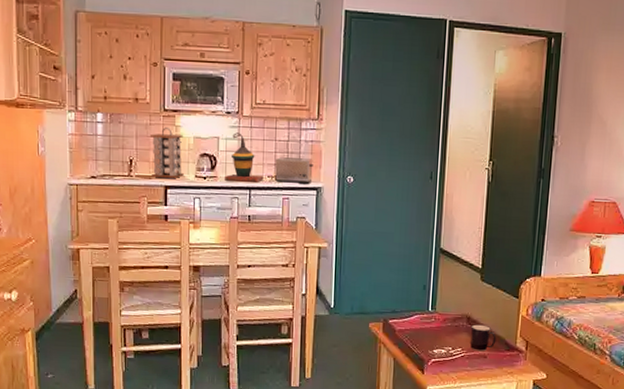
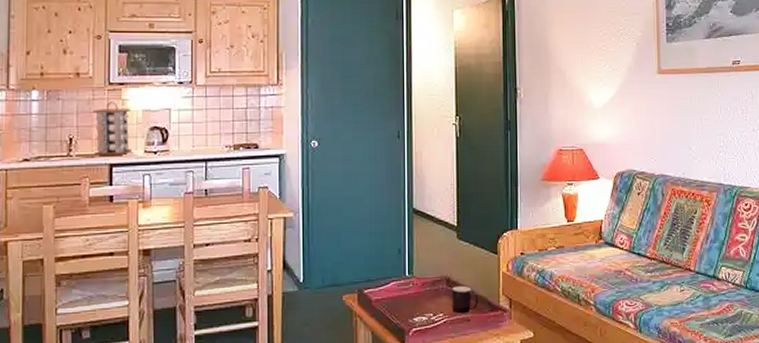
decorative basket: present [225,132,264,184] -> none [178,103,221,155]
toaster: present [275,157,313,185] -> none [234,125,274,153]

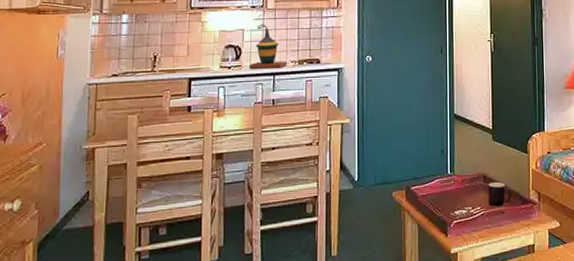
spice rack: present [92,102,131,157] -> none [175,24,209,72]
decorative basket: none [178,103,221,155] -> present [249,24,287,69]

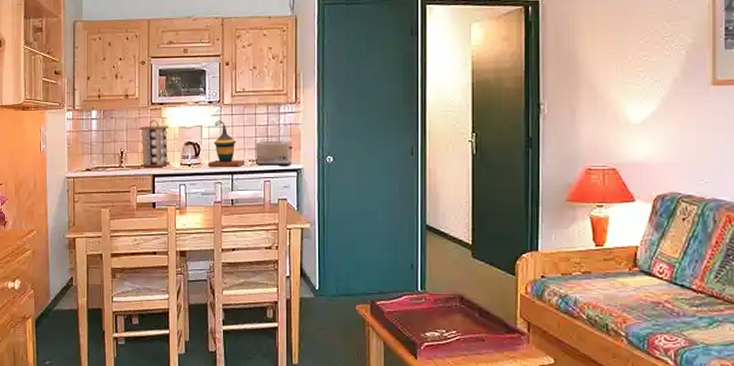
spice rack: none [175,24,209,72] -> present [138,120,170,168]
toaster: none [298,43,334,67] -> present [256,141,293,167]
mug: present [487,181,512,208] -> none [464,304,494,335]

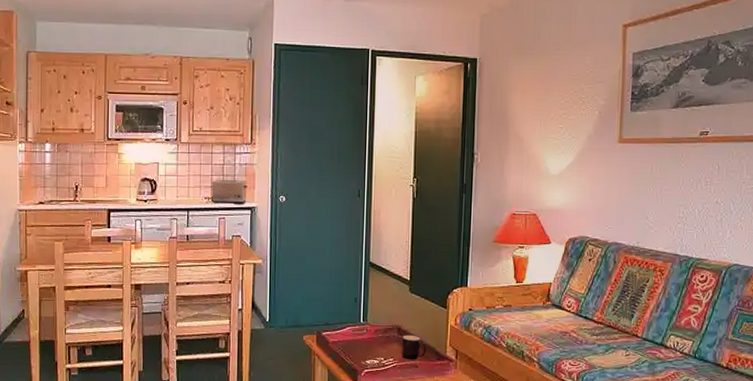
spice rack: present [138,120,170,168] -> none [94,155,126,203]
decorative basket: present [208,120,245,168] -> none [164,158,201,205]
mug: none [464,304,494,335] -> present [401,334,427,362]

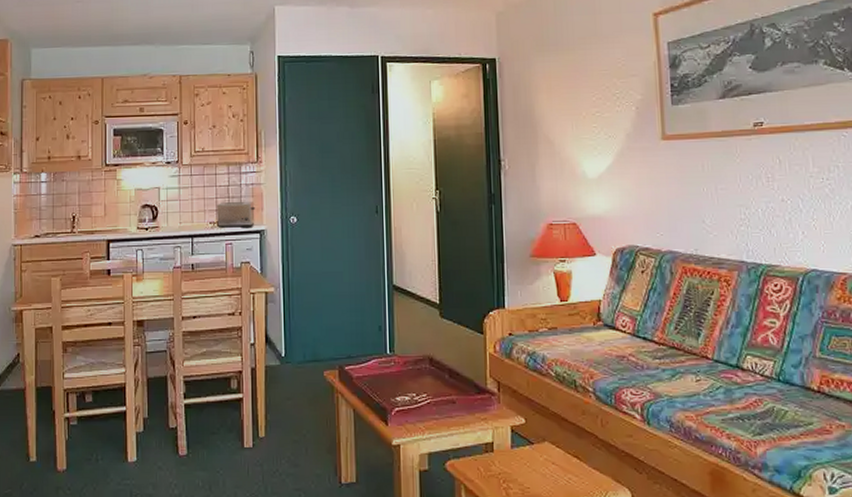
mug: present [401,334,427,362] -> none [434,366,464,397]

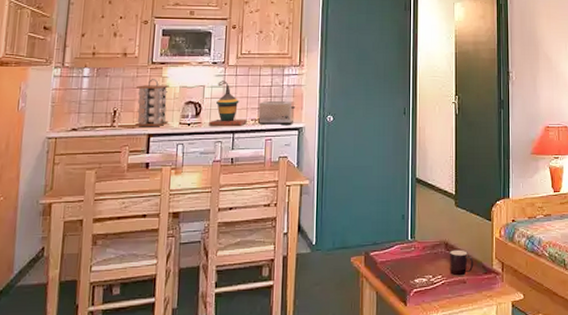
spice rack: none [92,182,126,233] -> present [135,79,169,127]
decorative basket: none [167,181,205,231] -> present [209,81,247,127]
mug: none [434,366,464,397] -> present [449,249,474,277]

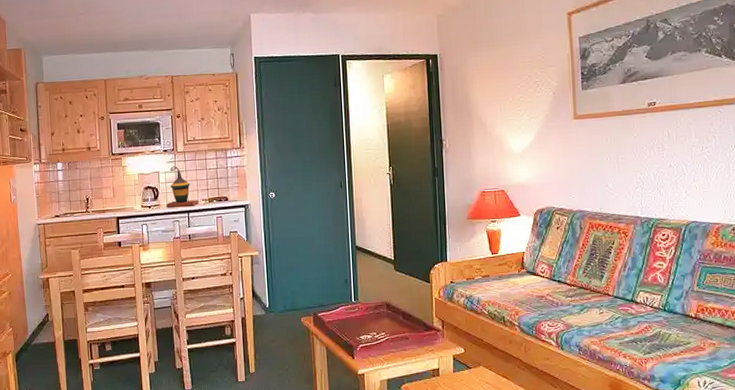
spice rack: present [135,79,169,127] -> none [101,168,132,212]
toaster: present [258,101,295,126] -> none [208,181,240,205]
mug: present [449,249,474,277] -> none [391,309,415,334]

